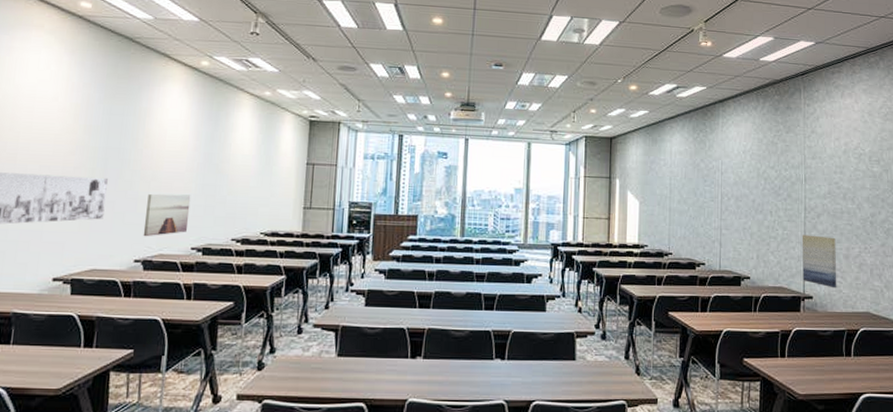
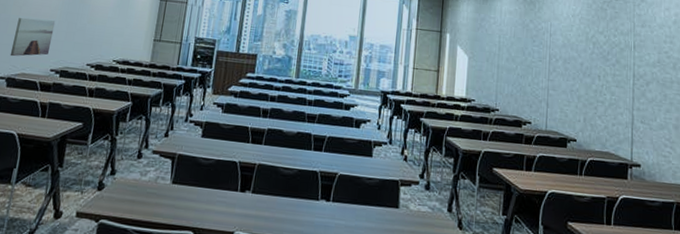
wall art: present [802,235,837,288] -> none [630,101,666,159]

